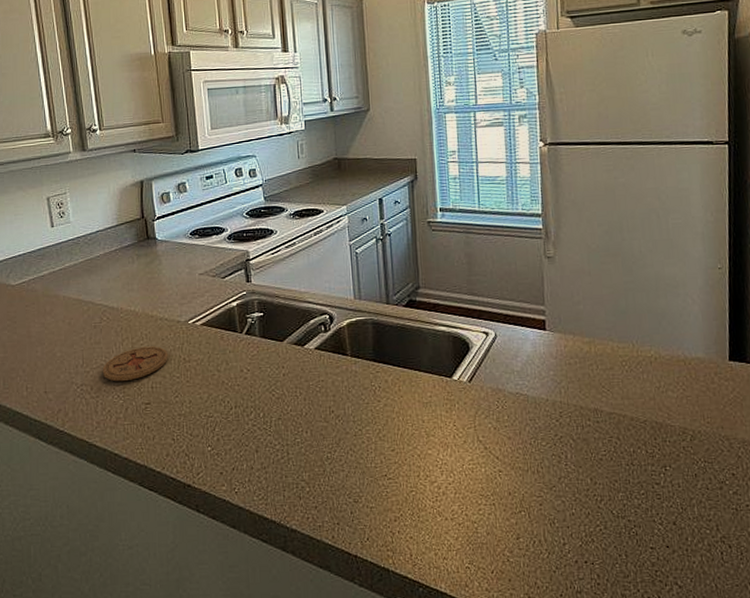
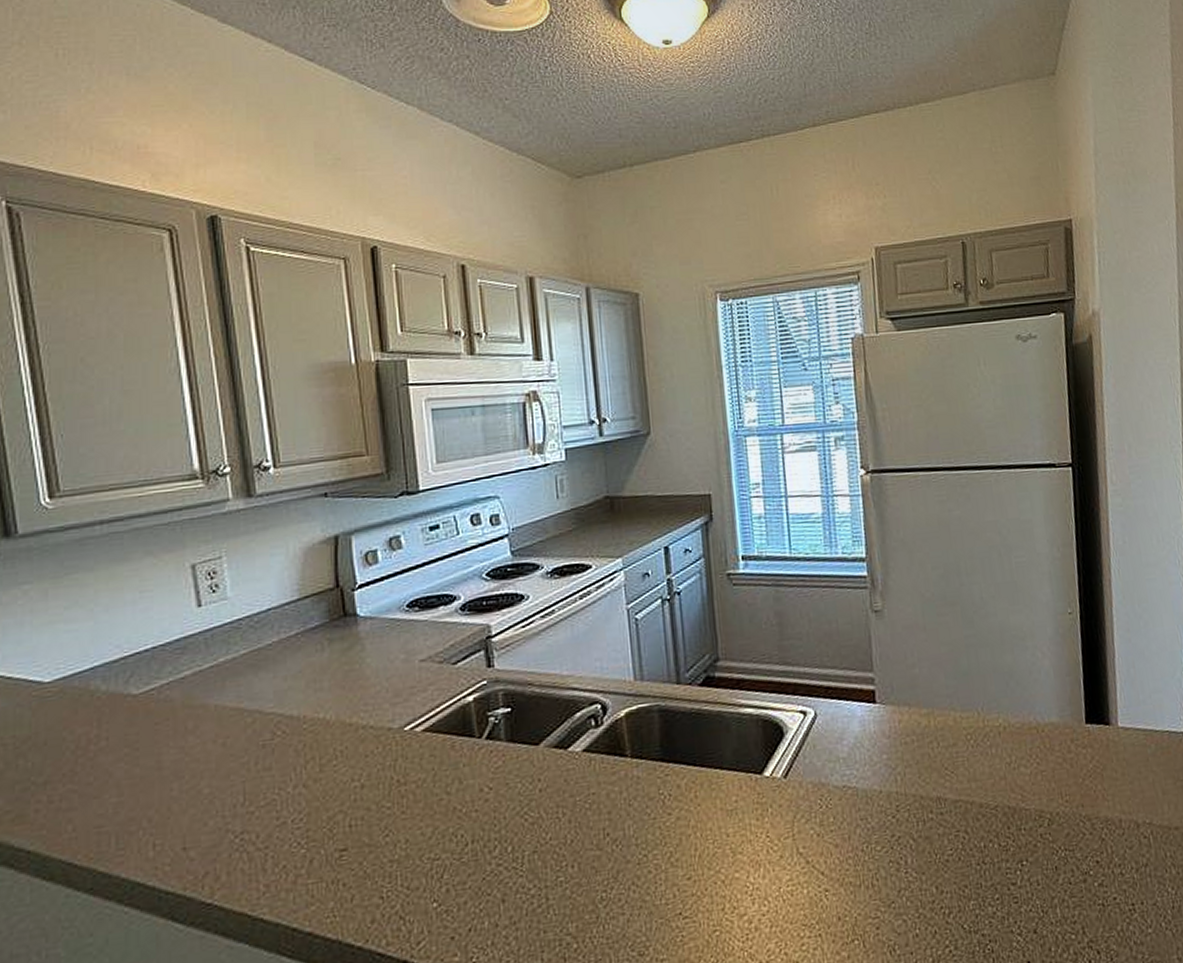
coaster: present [102,346,168,382] -> none [274,766,374,823]

